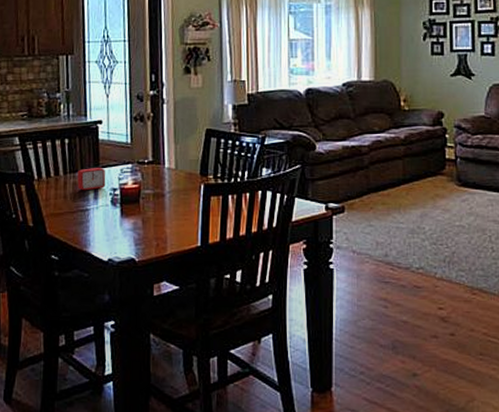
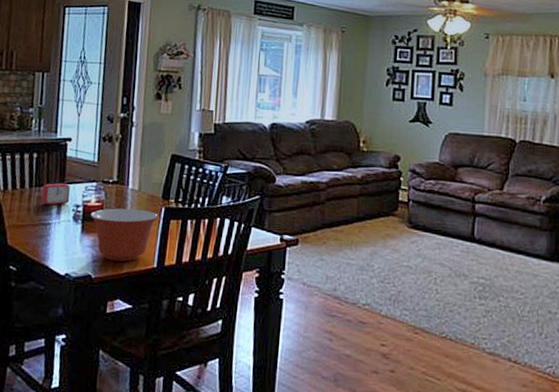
mixing bowl: none [128,188,198,243] -> present [90,208,158,262]

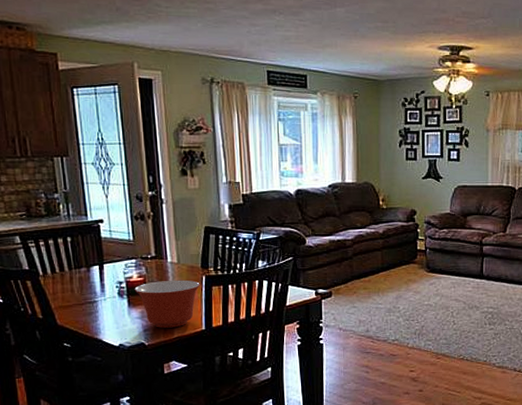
alarm clock: present [41,183,71,206] -> none [83,262,112,285]

